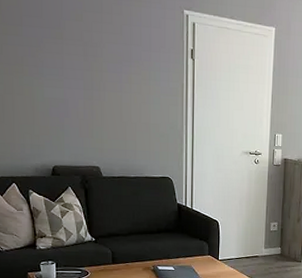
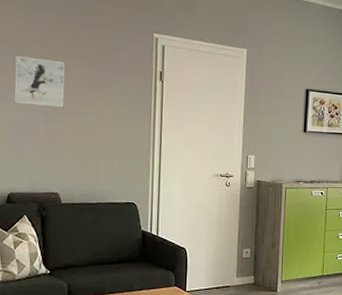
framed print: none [51,30,100,84] -> present [13,55,65,108]

